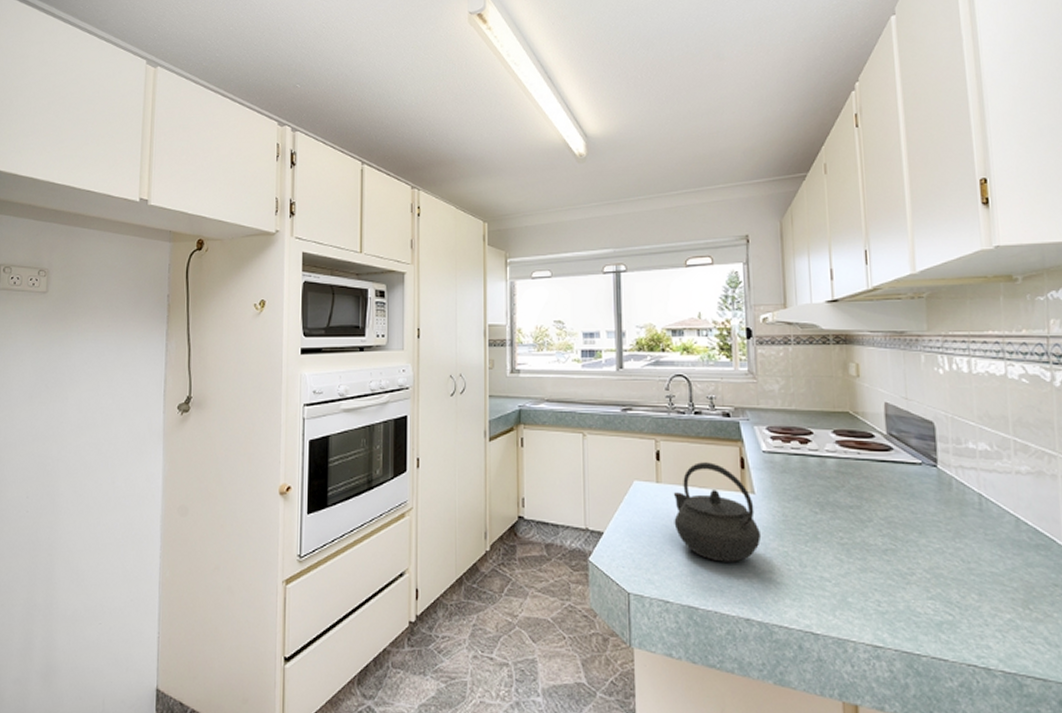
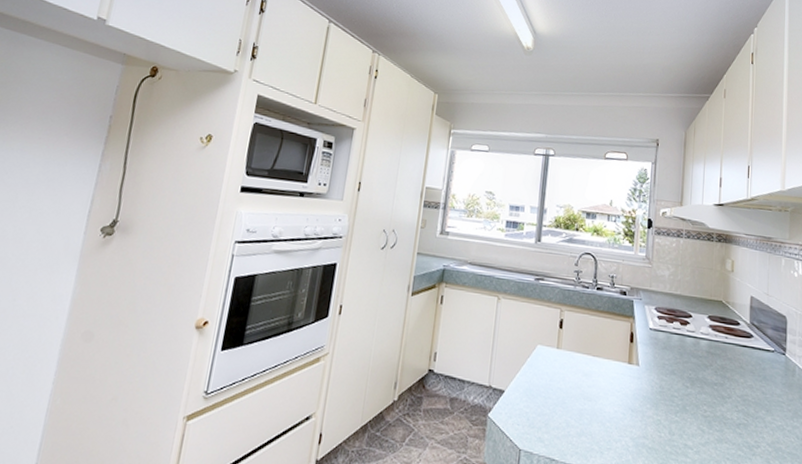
kettle: present [673,462,762,562] -> none [567,333,641,427]

